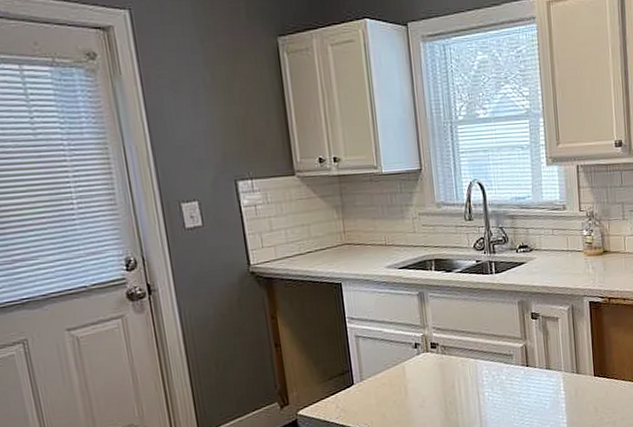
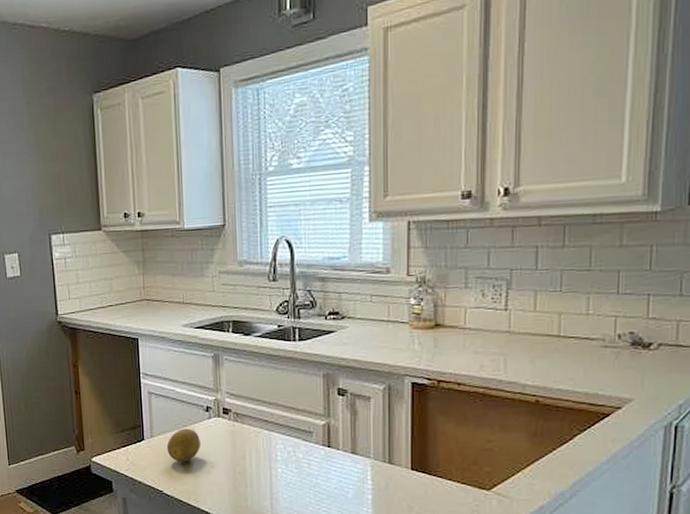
fruit: none [377,367,412,402] -> present [166,428,201,462]

